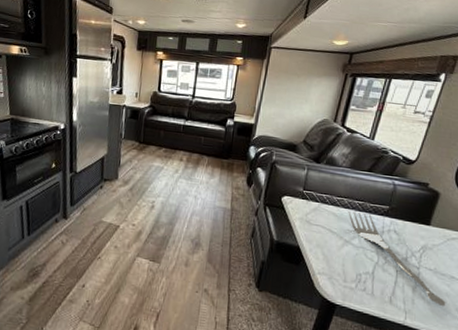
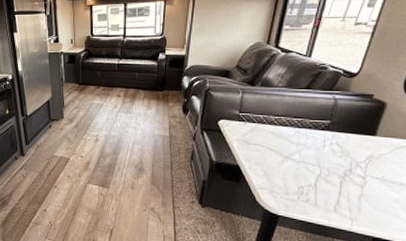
placemat: present [348,210,446,307] -> none [286,128,396,213]

